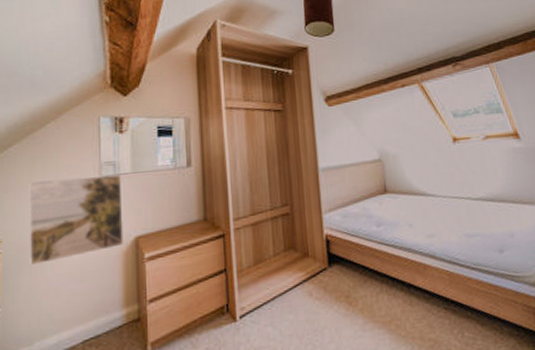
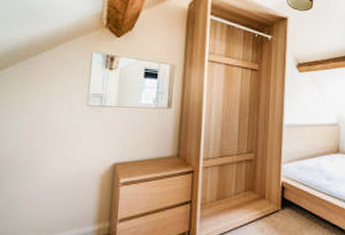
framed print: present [28,174,124,266] -> none [13,101,107,178]

